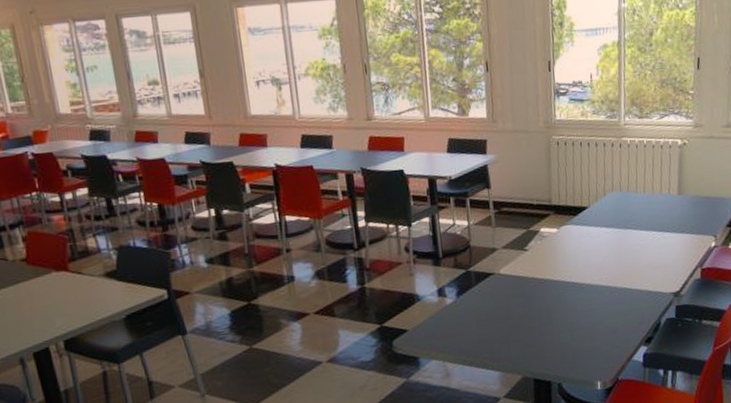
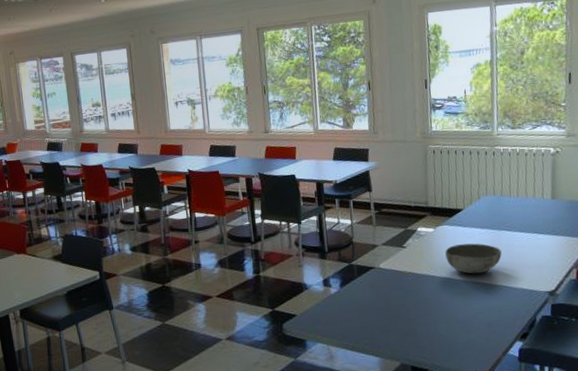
bowl: none [569,243,627,277] -> present [445,243,502,274]

